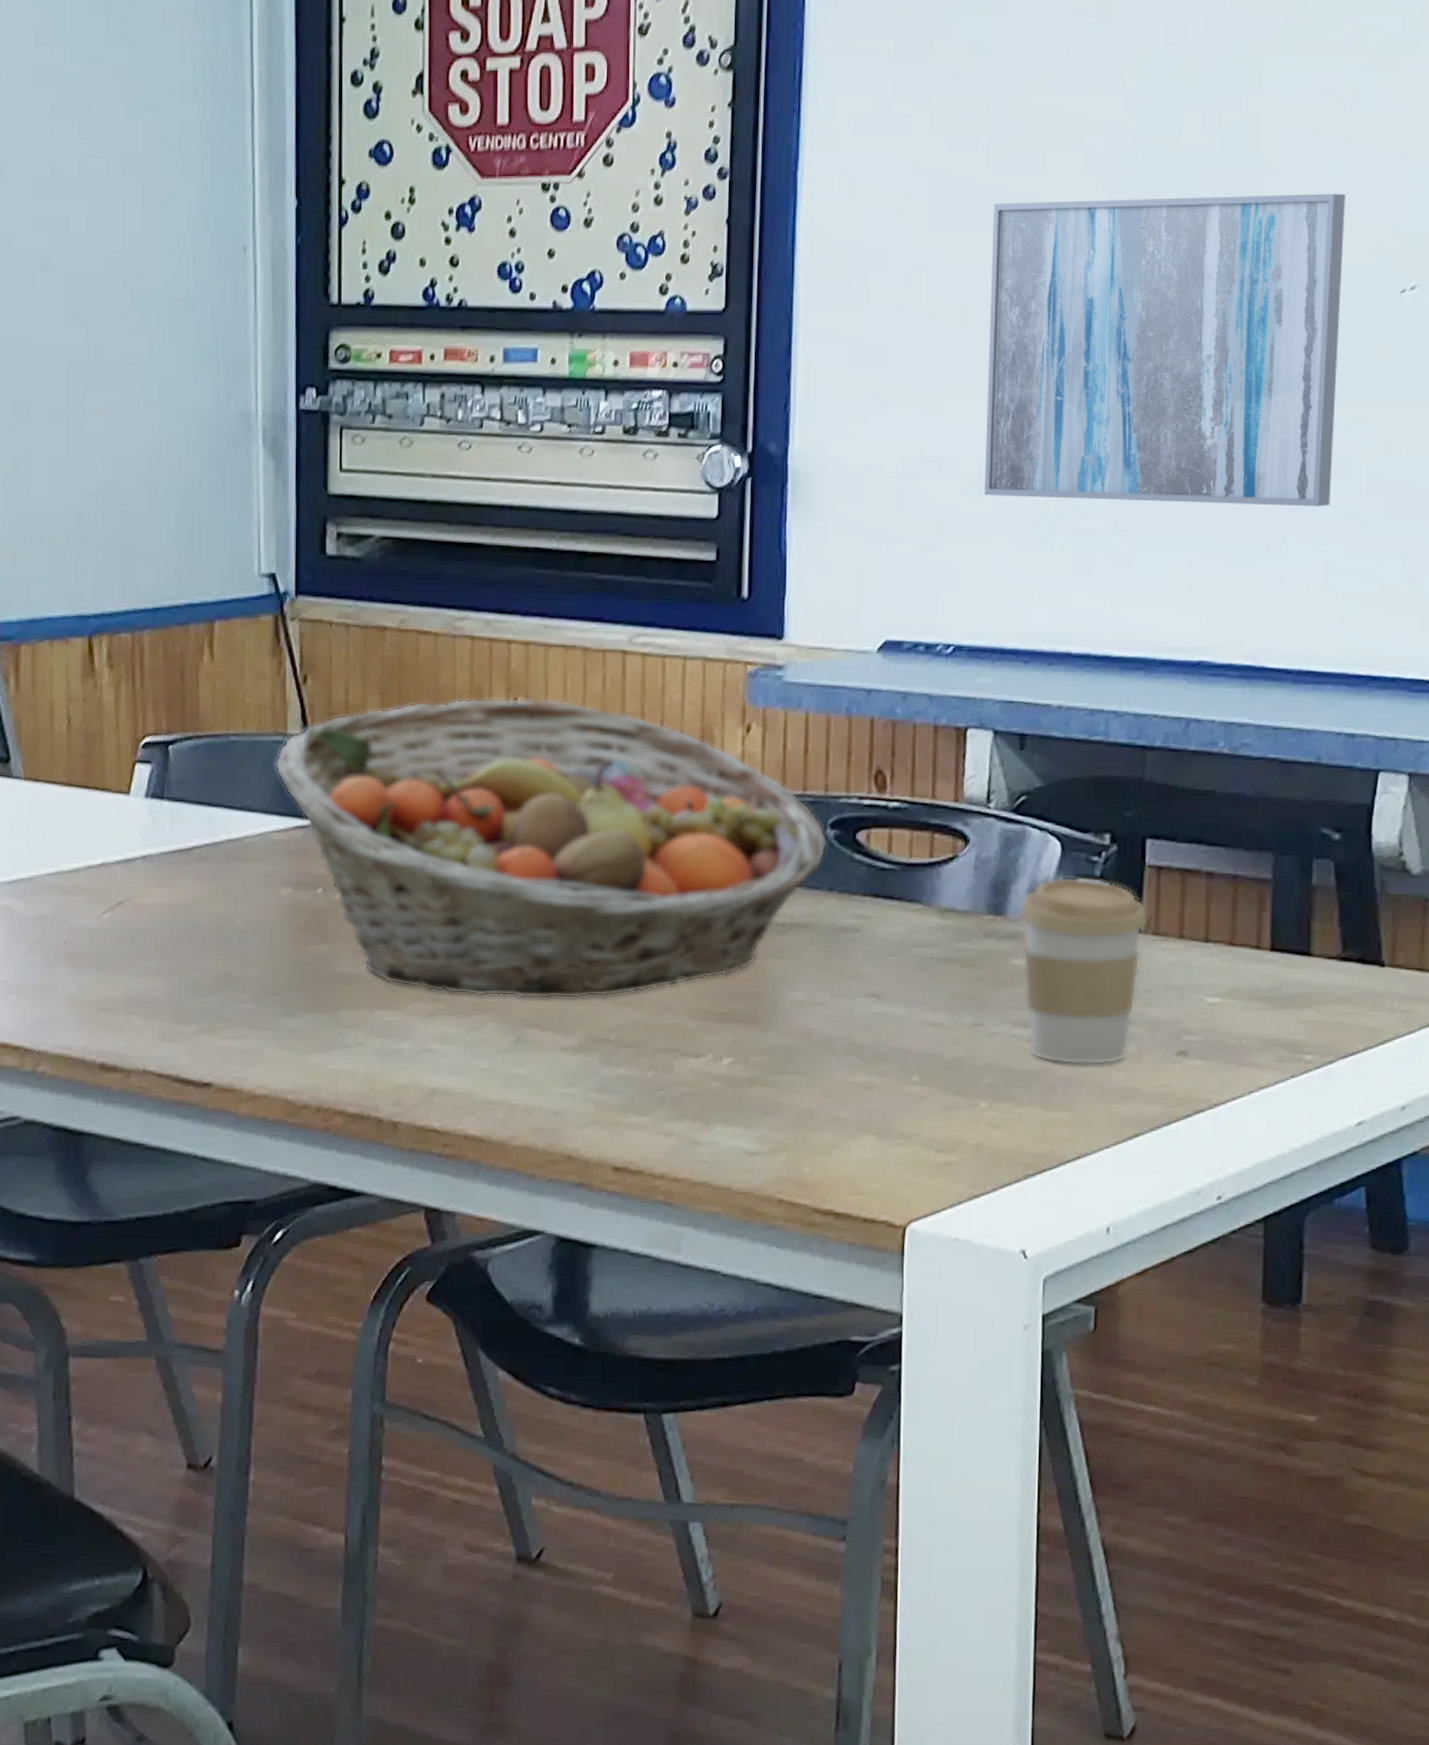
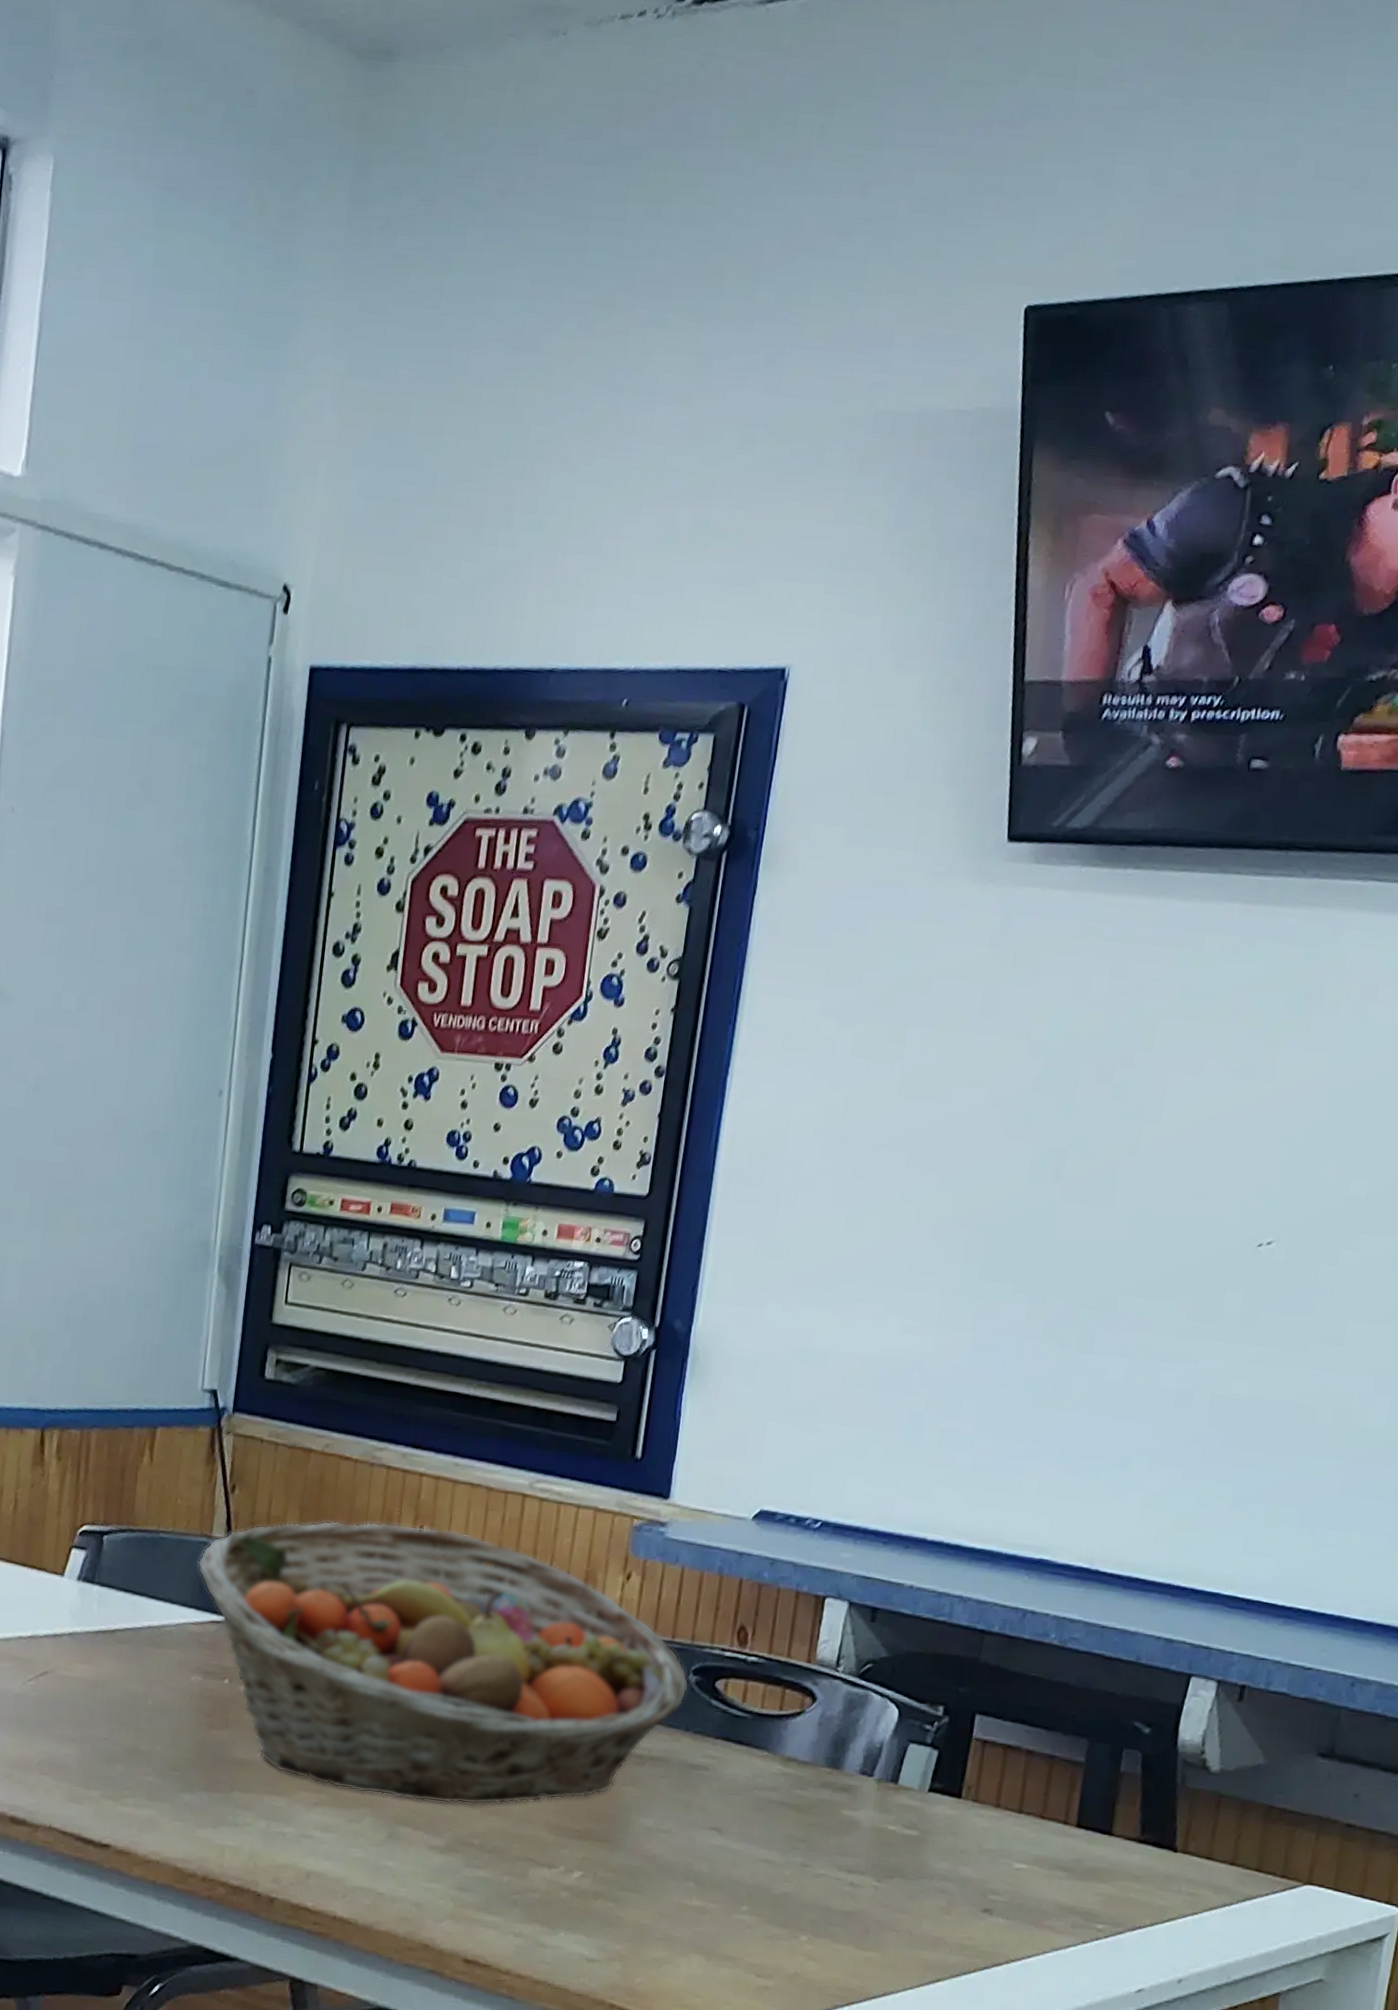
wall art: present [984,193,1346,507] -> none [864,1125,1218,1432]
coffee cup: present [1018,877,1150,1065] -> none [849,1740,971,1914]

